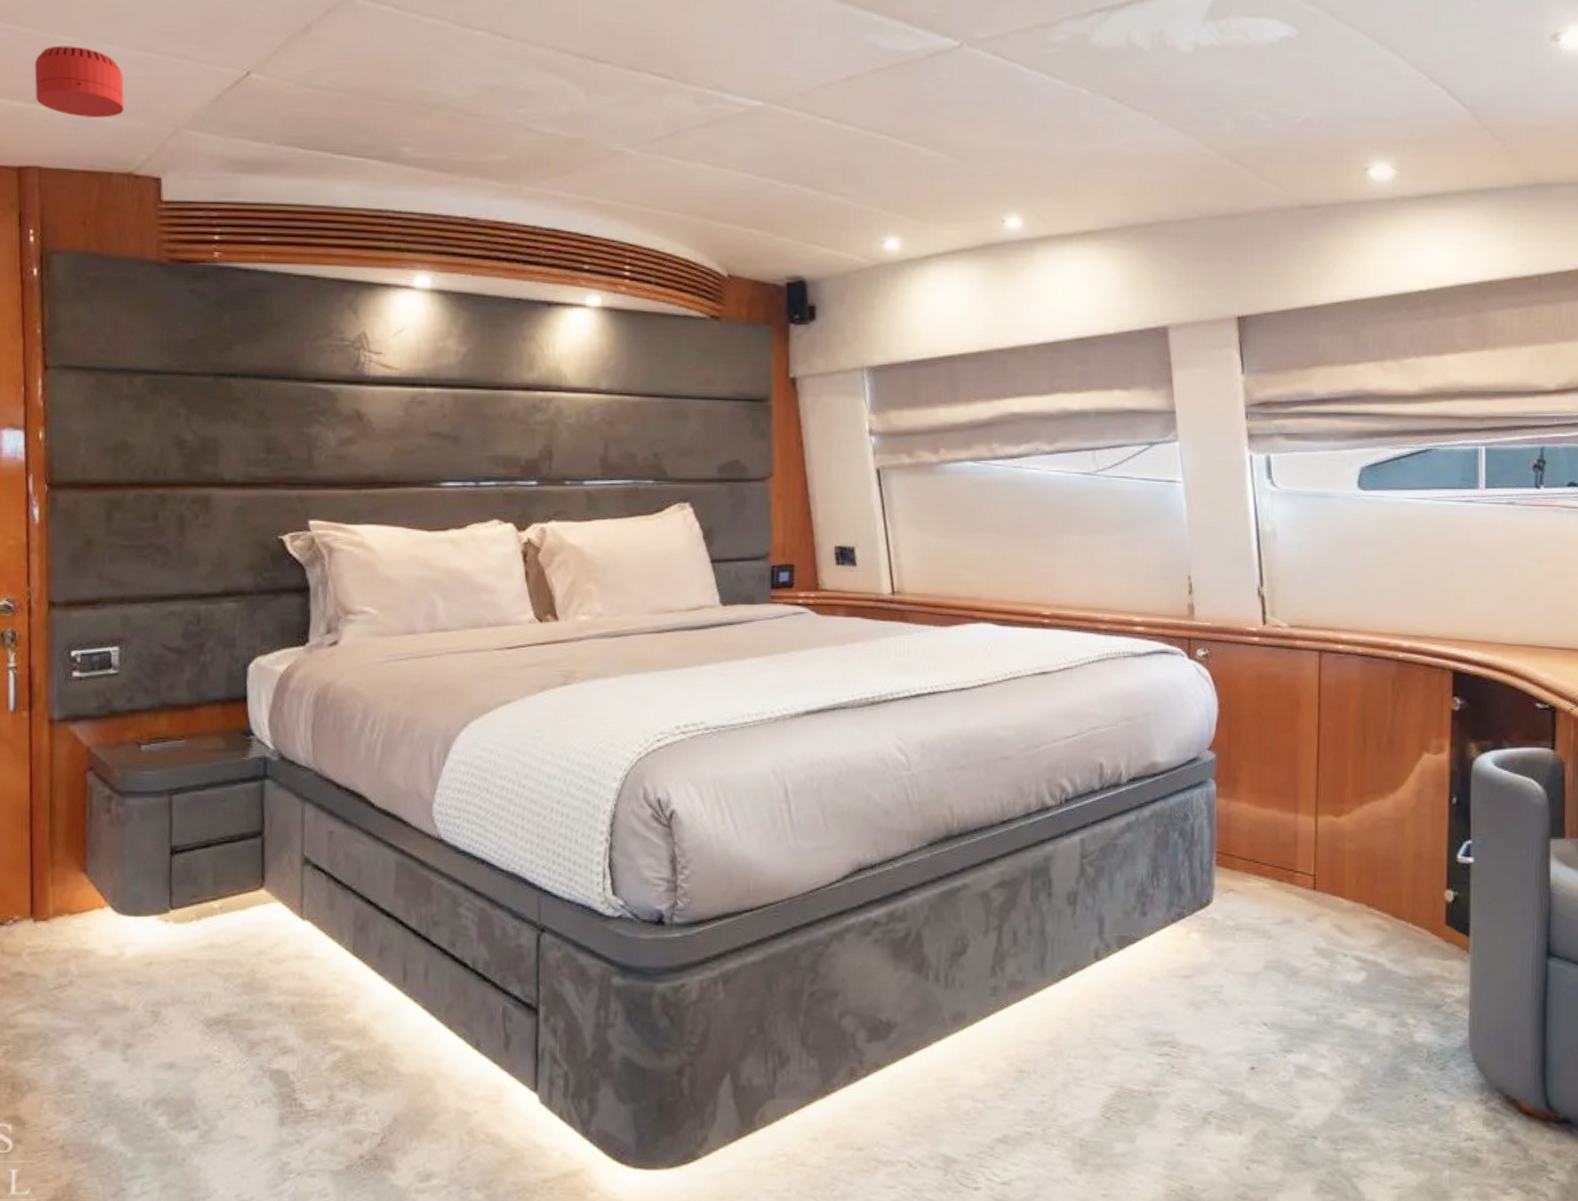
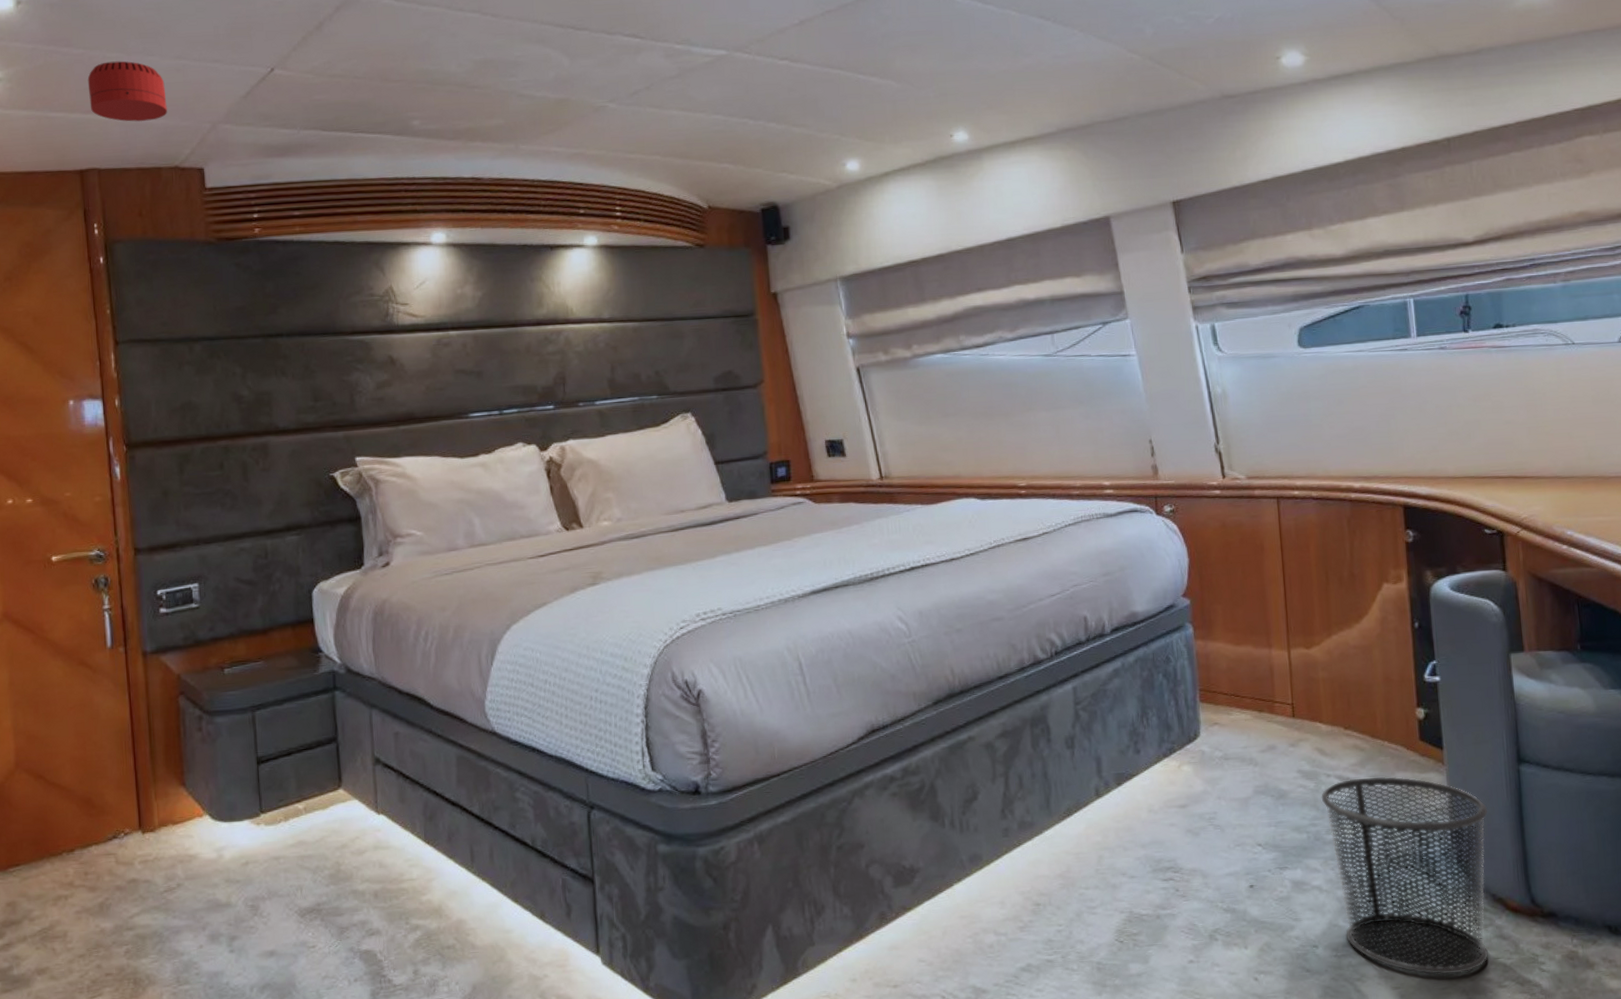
waste bin: none [1335,960,1509,1177] -> present [1321,776,1489,975]

